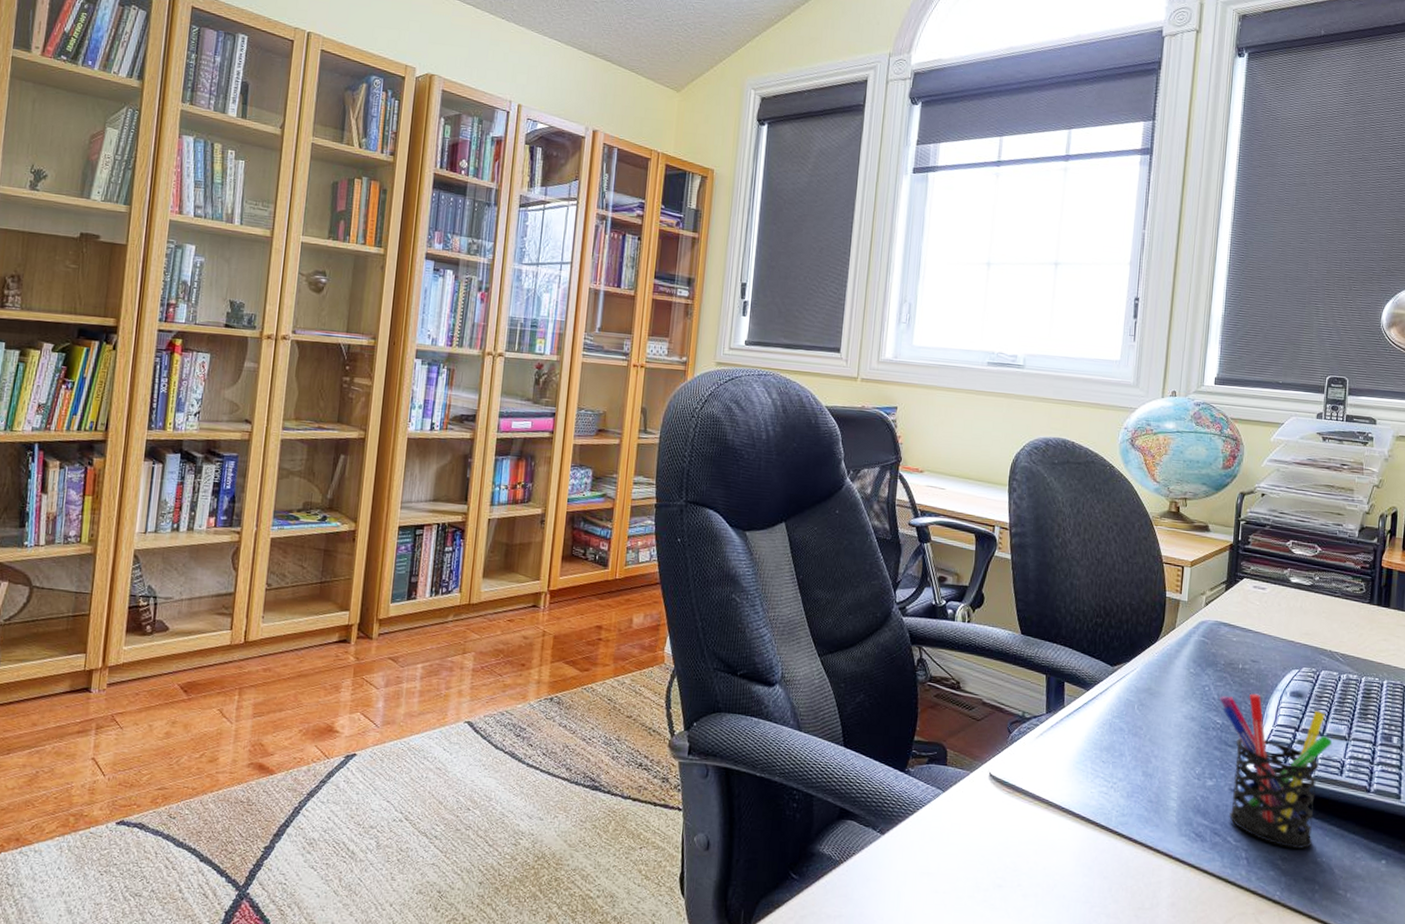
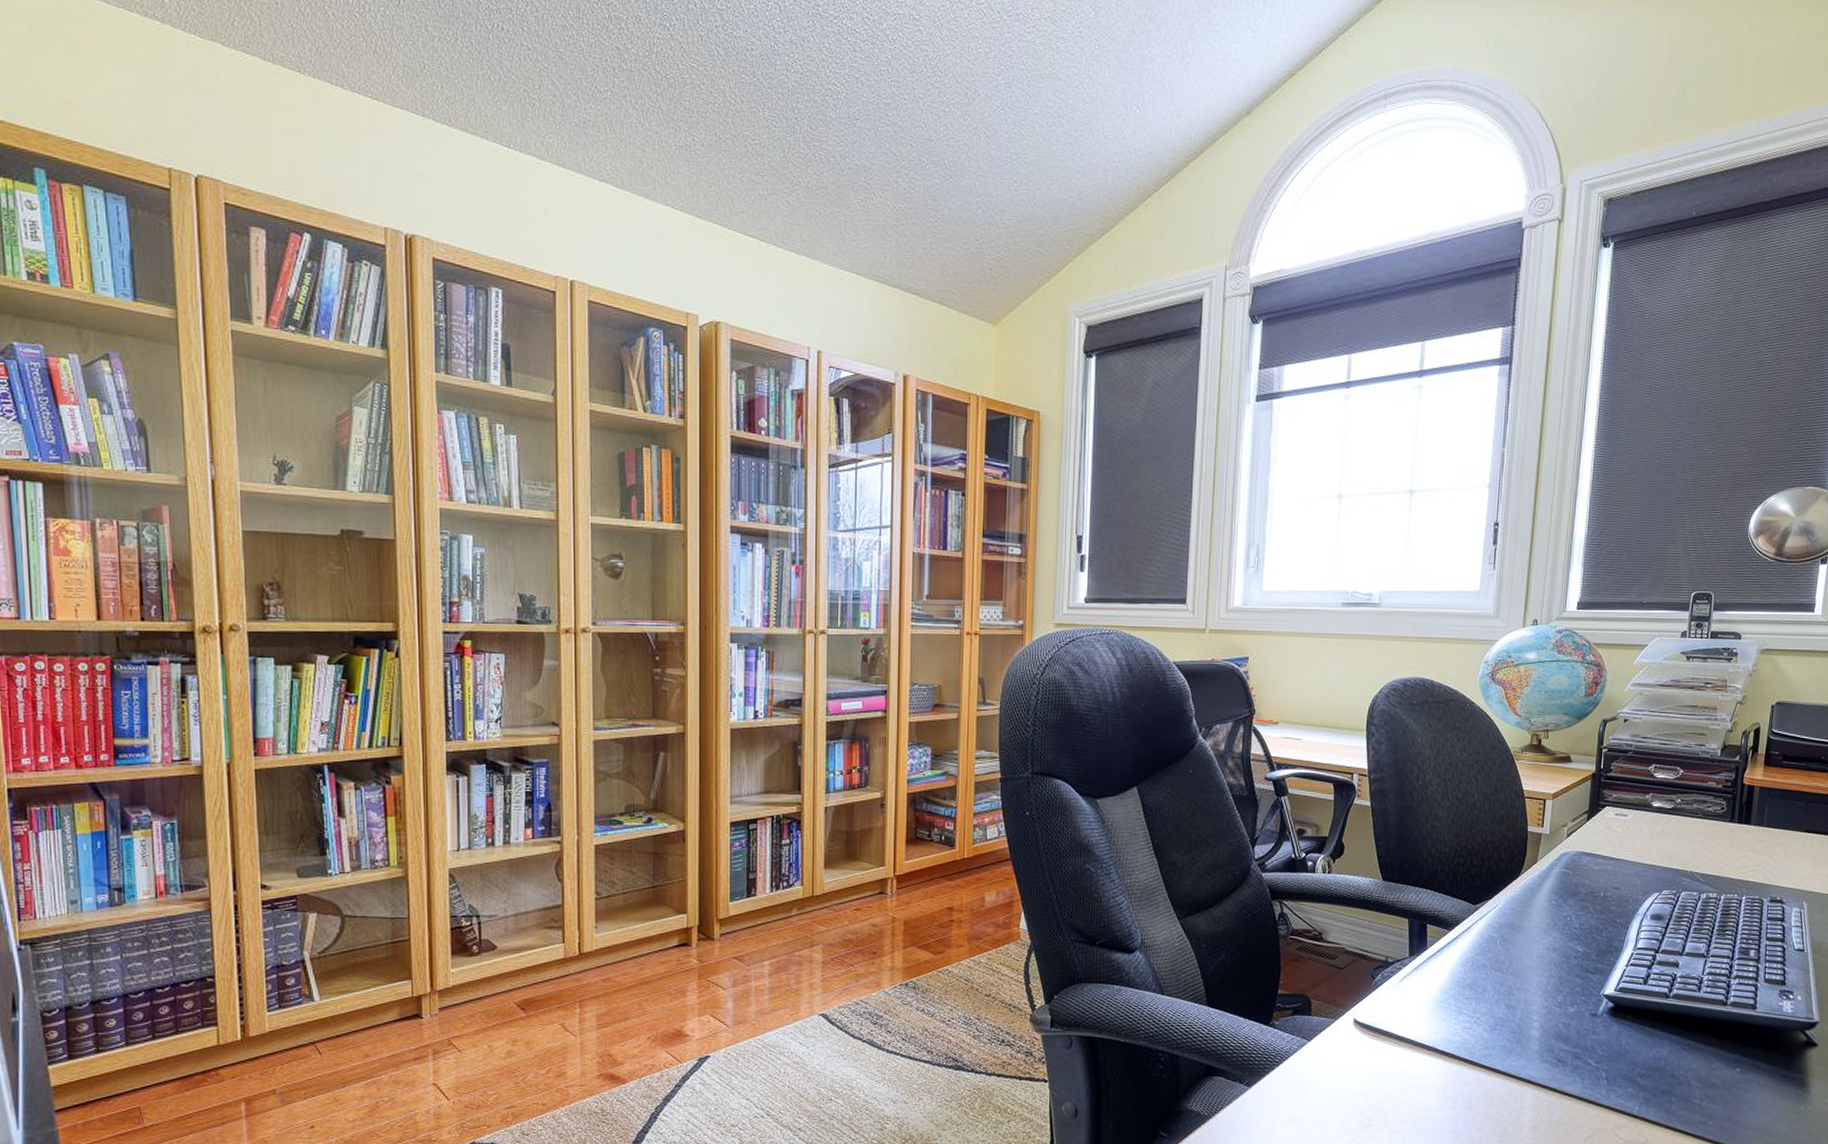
pen holder: present [1220,693,1333,850] -> none [1581,920,1691,1065]

